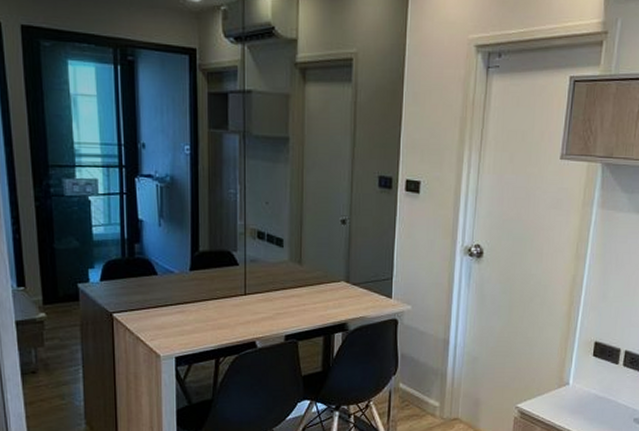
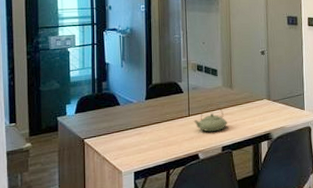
teapot: none [250,283,293,317] -> present [193,104,227,132]

